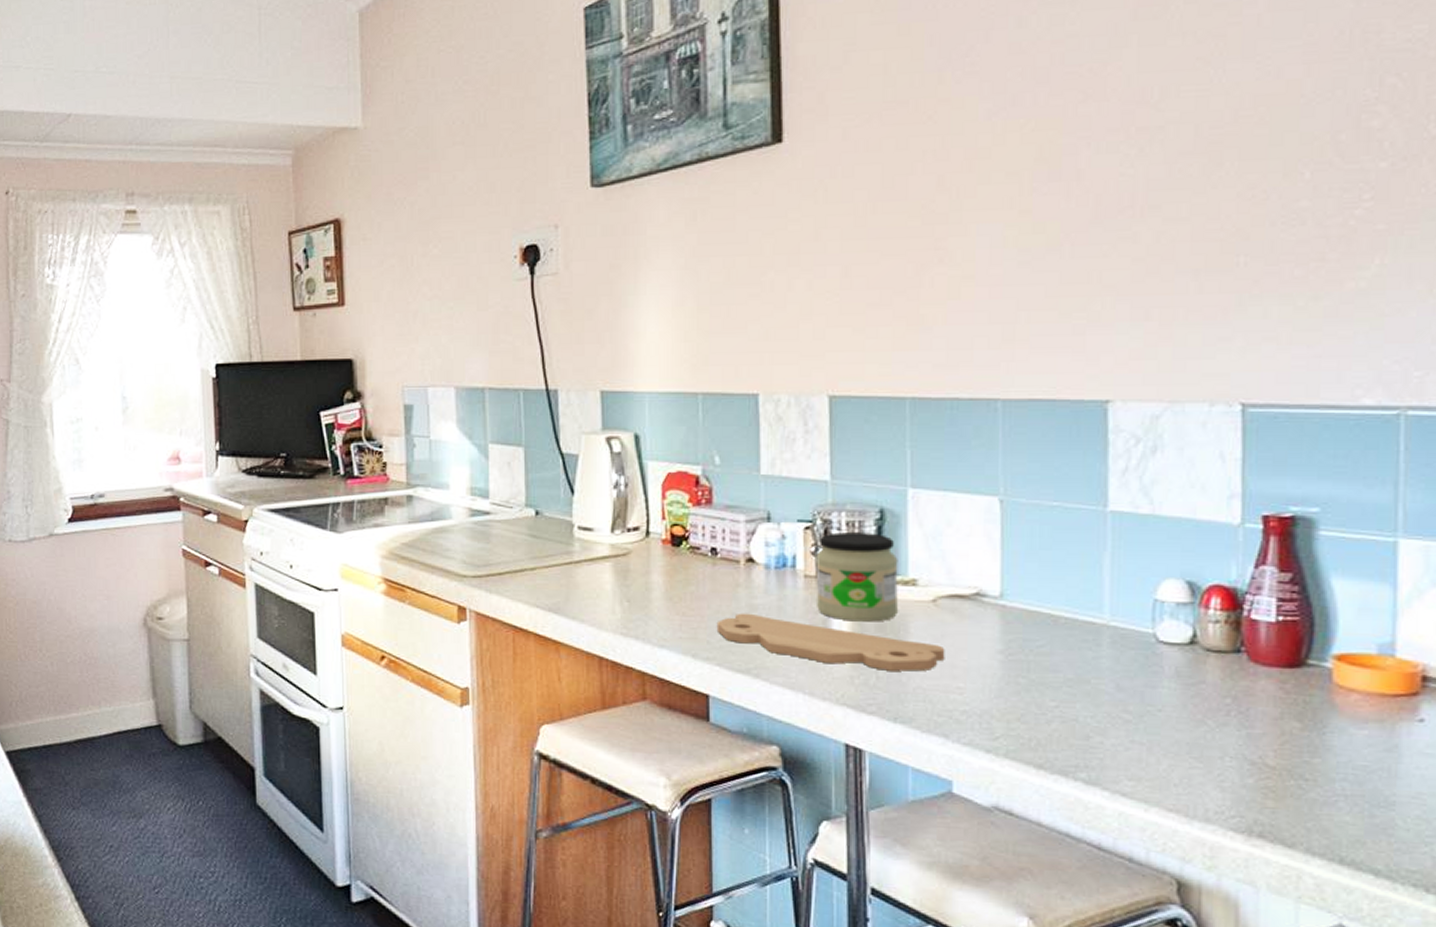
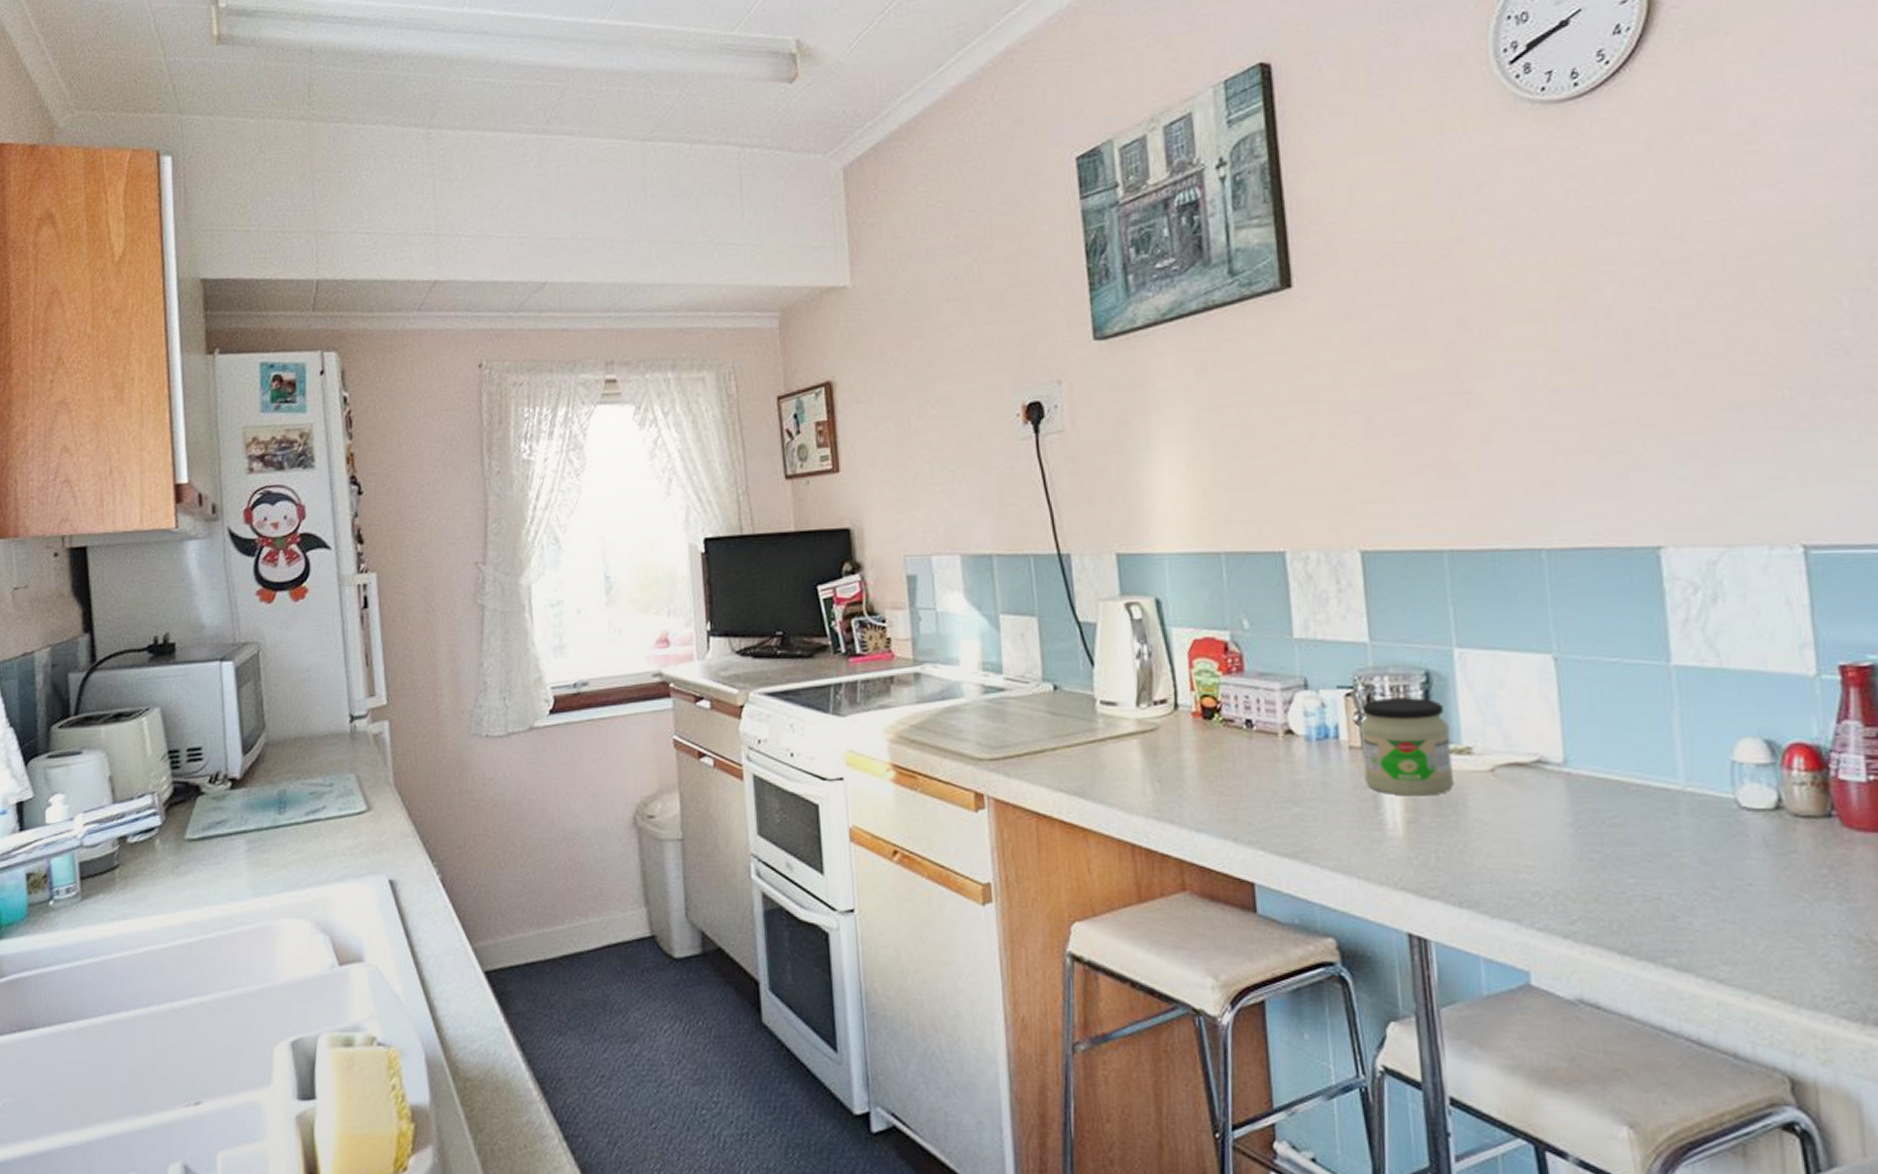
cutting board: present [716,613,945,672] -> none [1257,790,1510,850]

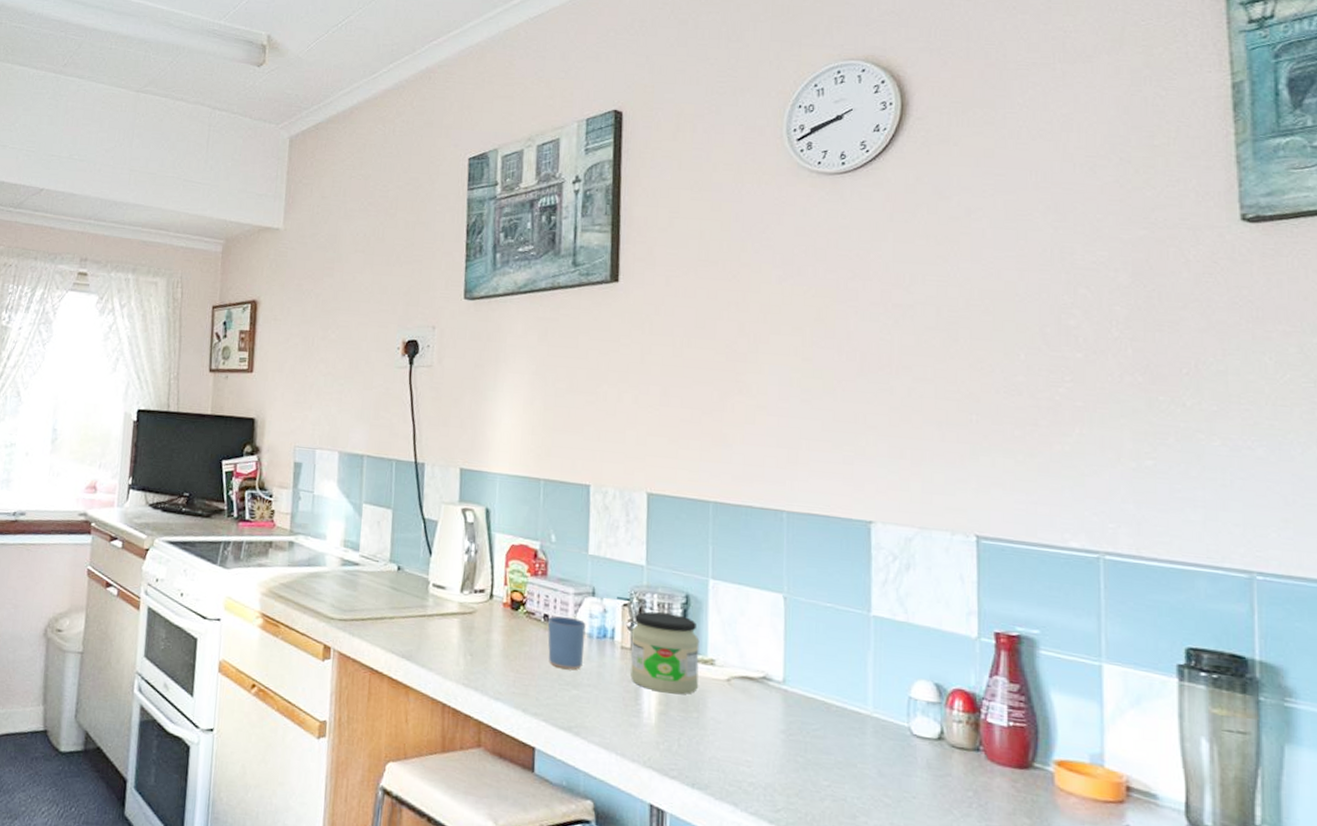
mug: none [1251,718,1303,782] -> present [547,616,586,670]

